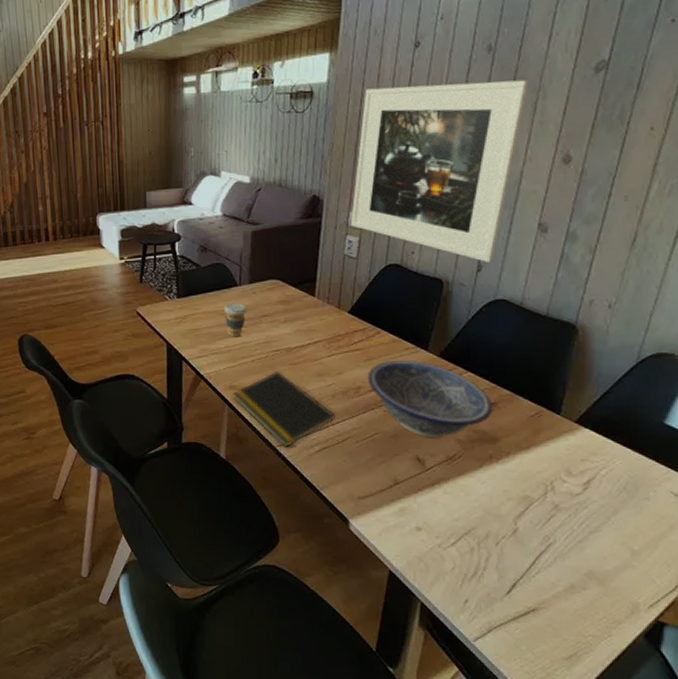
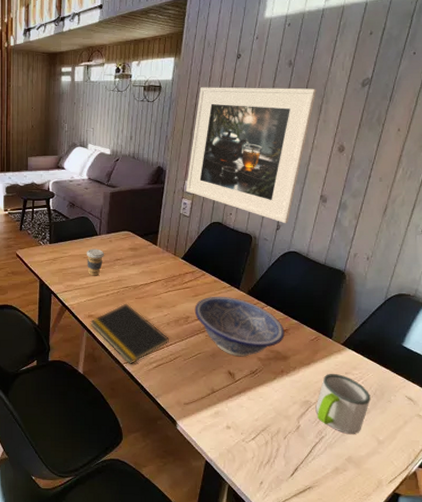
mug: none [539,460,619,541] -> present [315,373,371,434]

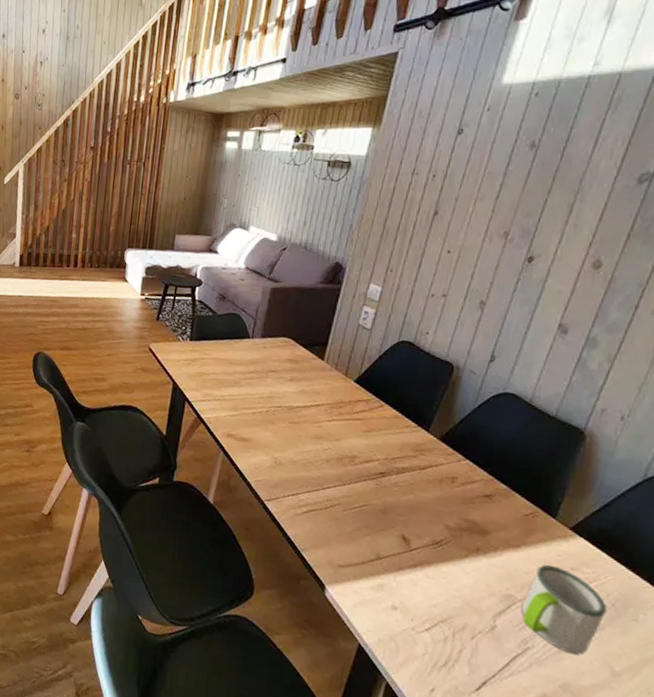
coffee cup: present [87,248,105,276] -> none [232,353,256,388]
notepad: present [90,303,169,365] -> none [229,426,327,505]
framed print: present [185,87,317,224] -> none [368,167,568,356]
decorative bowl: present [194,296,285,357] -> none [364,435,488,521]

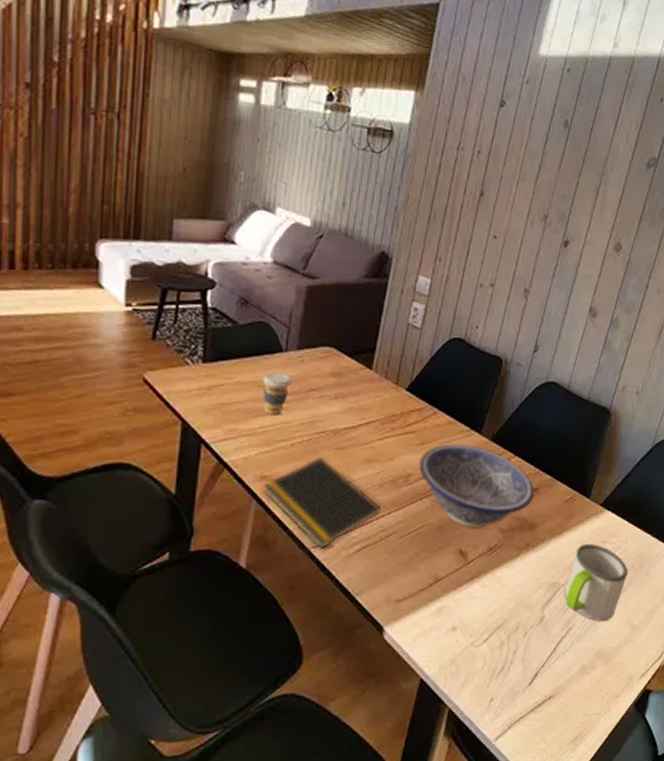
notepad: none [229,426,327,505] -> present [263,456,381,550]
coffee cup: none [232,353,256,388] -> present [262,372,293,415]
decorative bowl: none [364,435,488,521] -> present [419,443,535,529]

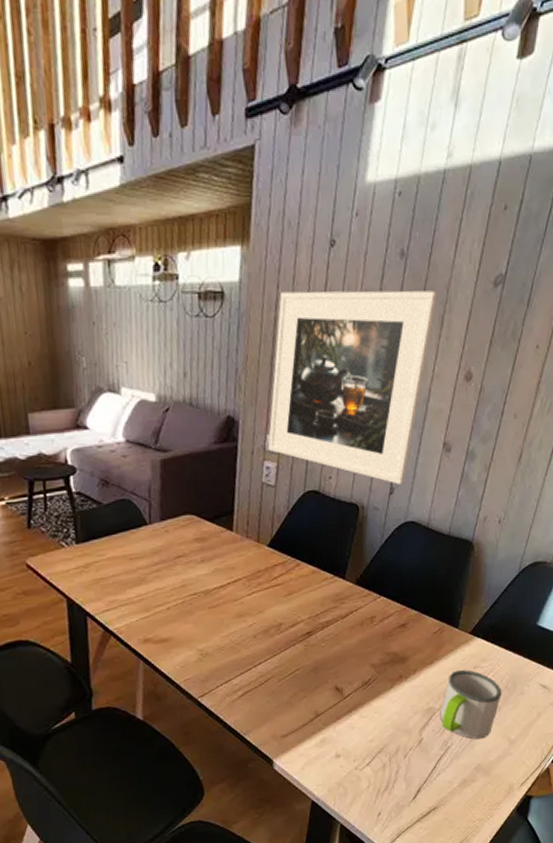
coffee cup: present [262,372,293,415] -> none [133,544,160,584]
notepad: present [263,456,381,550] -> none [147,616,258,698]
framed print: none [418,140,595,344] -> present [267,290,437,486]
decorative bowl: present [419,443,535,529] -> none [288,590,403,667]

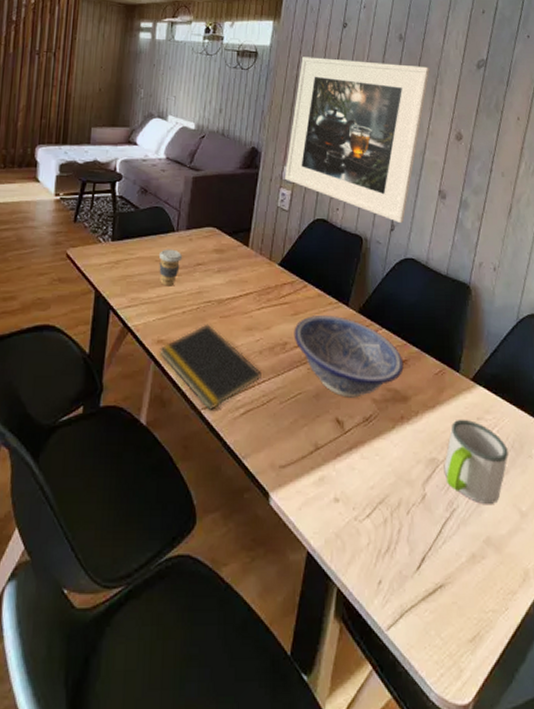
coffee cup: none [133,544,160,584] -> present [159,249,183,286]
notepad: none [147,616,258,698] -> present [160,324,261,412]
decorative bowl: none [288,590,403,667] -> present [294,314,404,398]

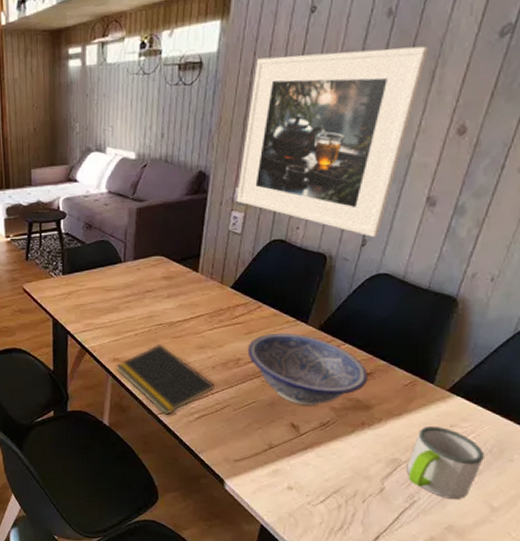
coffee cup: present [159,249,183,286] -> none [109,279,132,312]

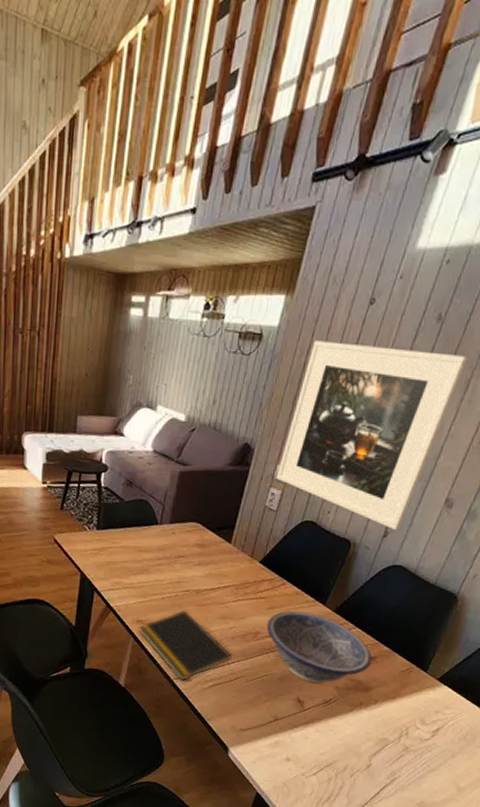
mug: present [406,425,484,499] -> none [392,710,460,779]

